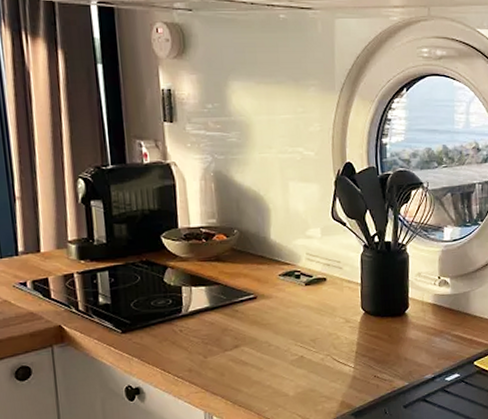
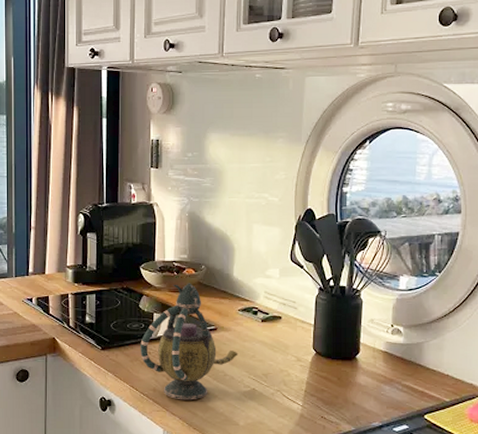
teapot: none [169,250,283,378] -> present [140,283,238,400]

